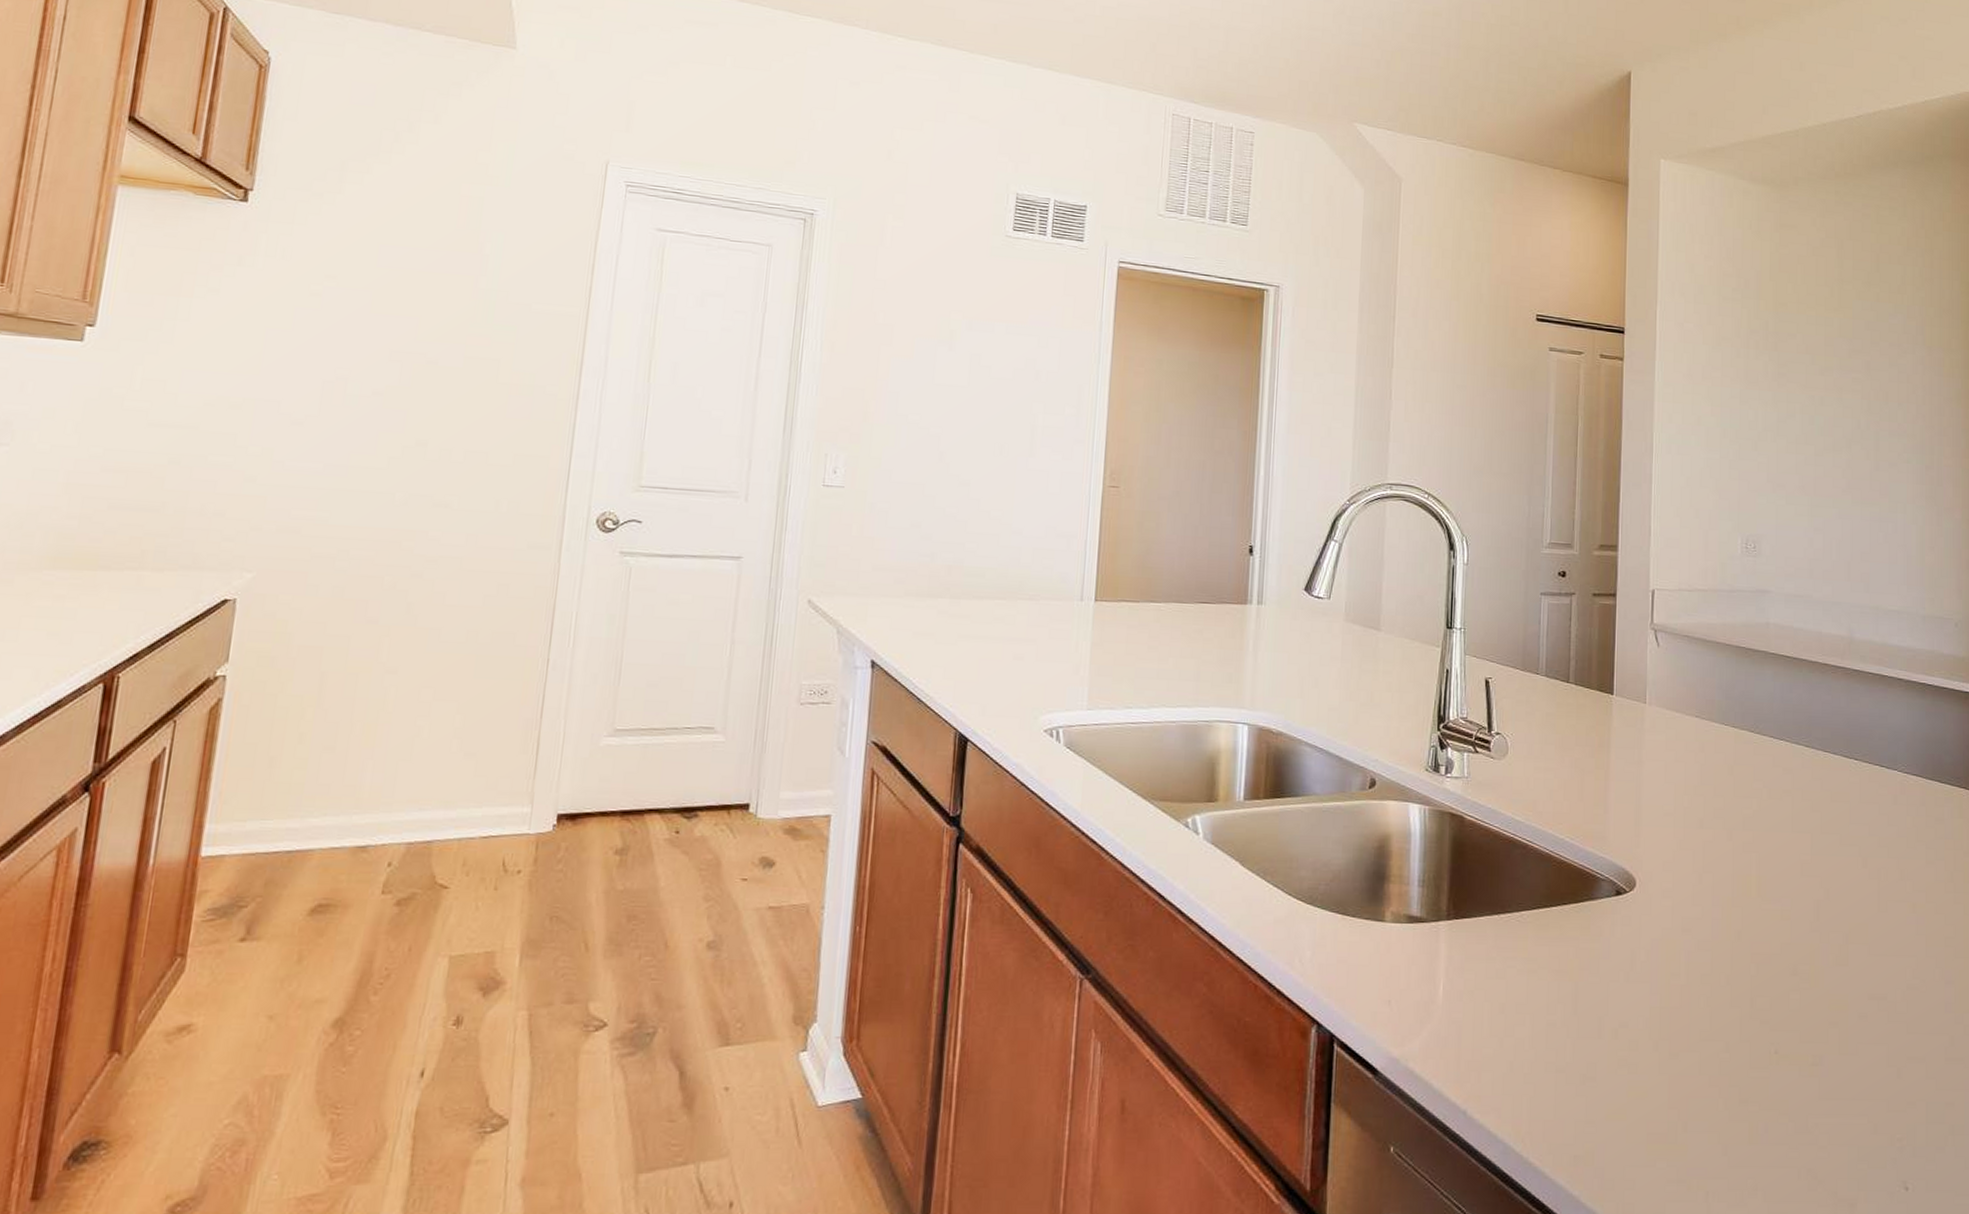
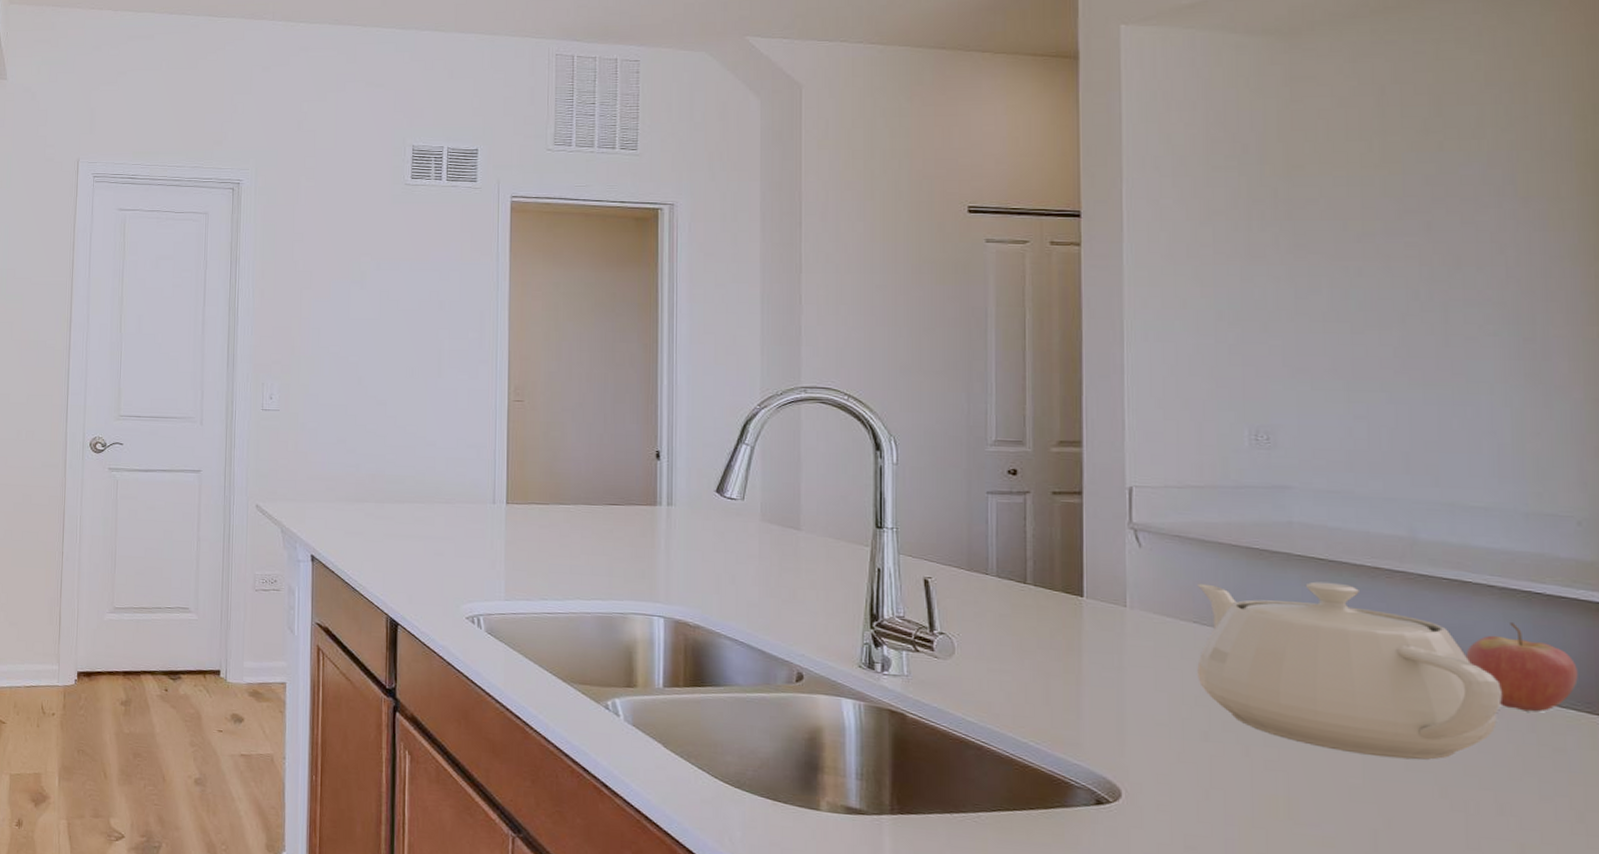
teapot: none [1697,677,1904,835] -> present [1197,581,1502,760]
fruit: none [1882,711,1952,788] -> present [1465,622,1578,713]

